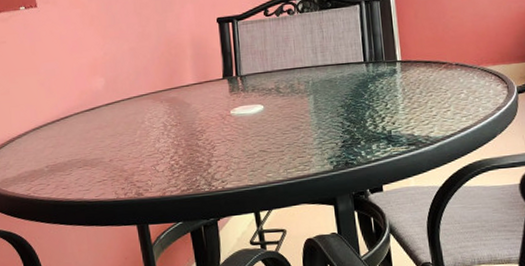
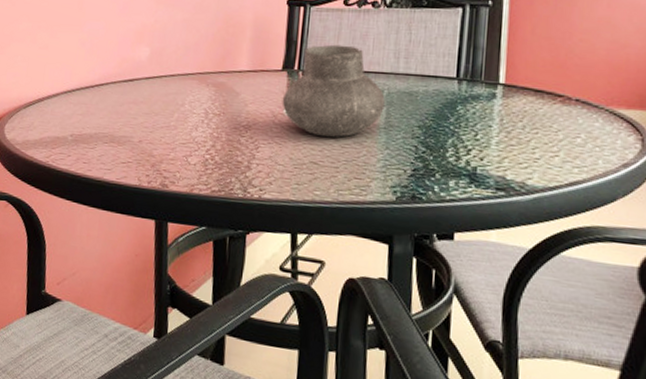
vase: none [227,49,312,129] -> present [282,44,385,138]

